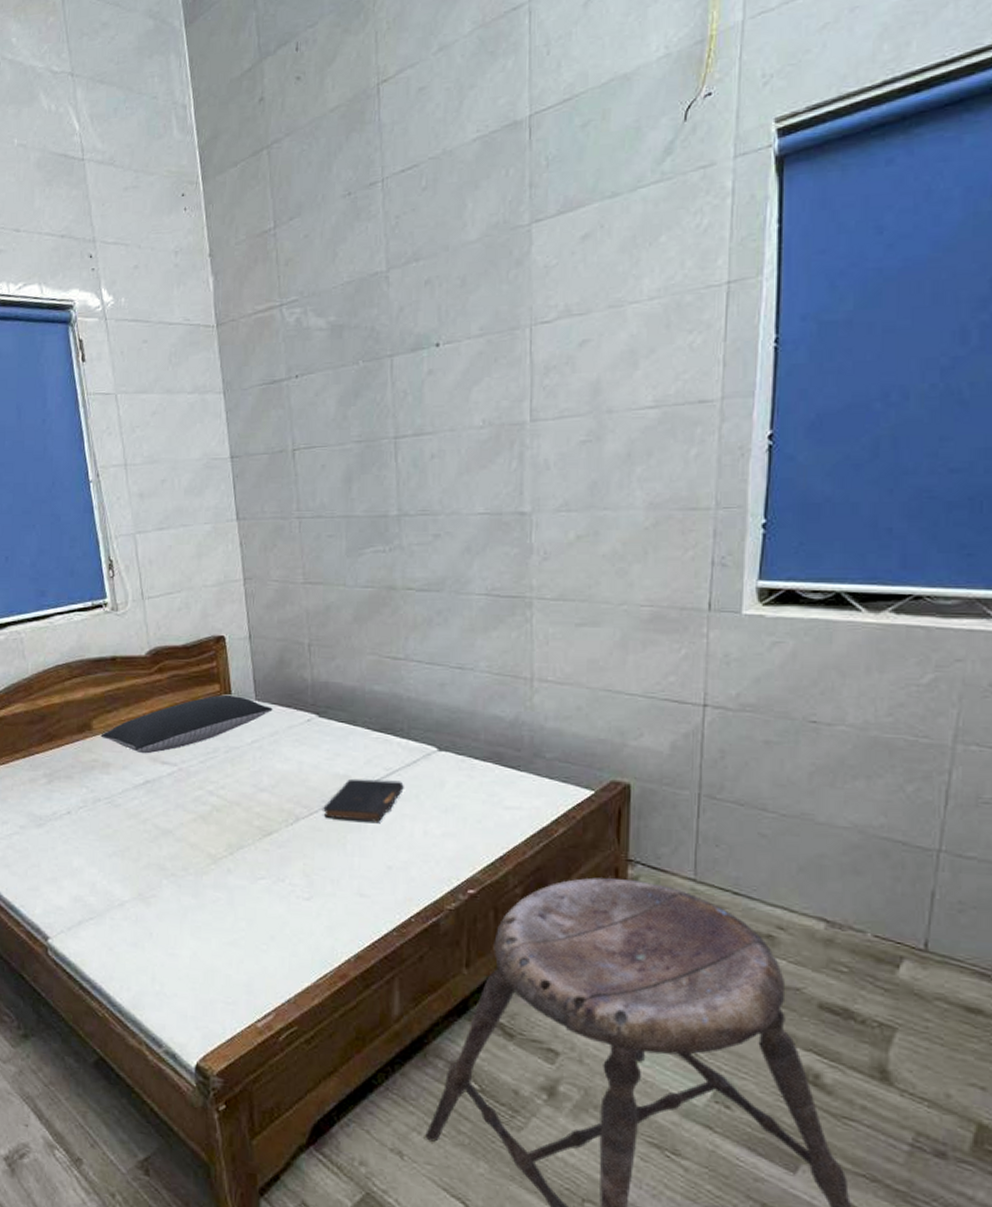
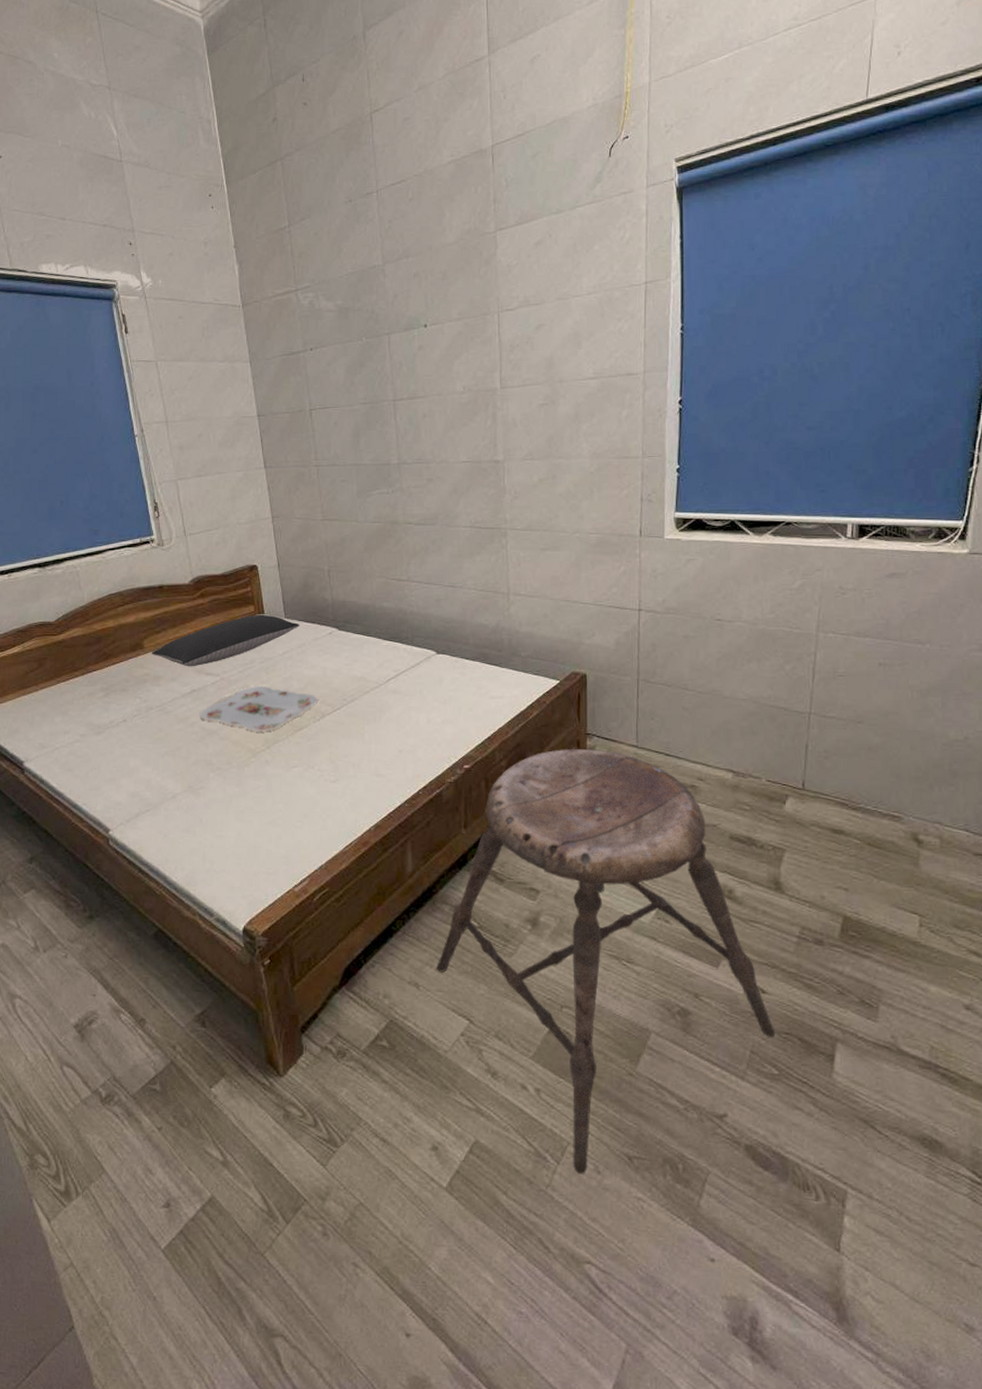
serving tray: none [153,780,291,835] -> present [200,686,317,732]
book: present [322,778,404,822] -> none [343,680,410,715]

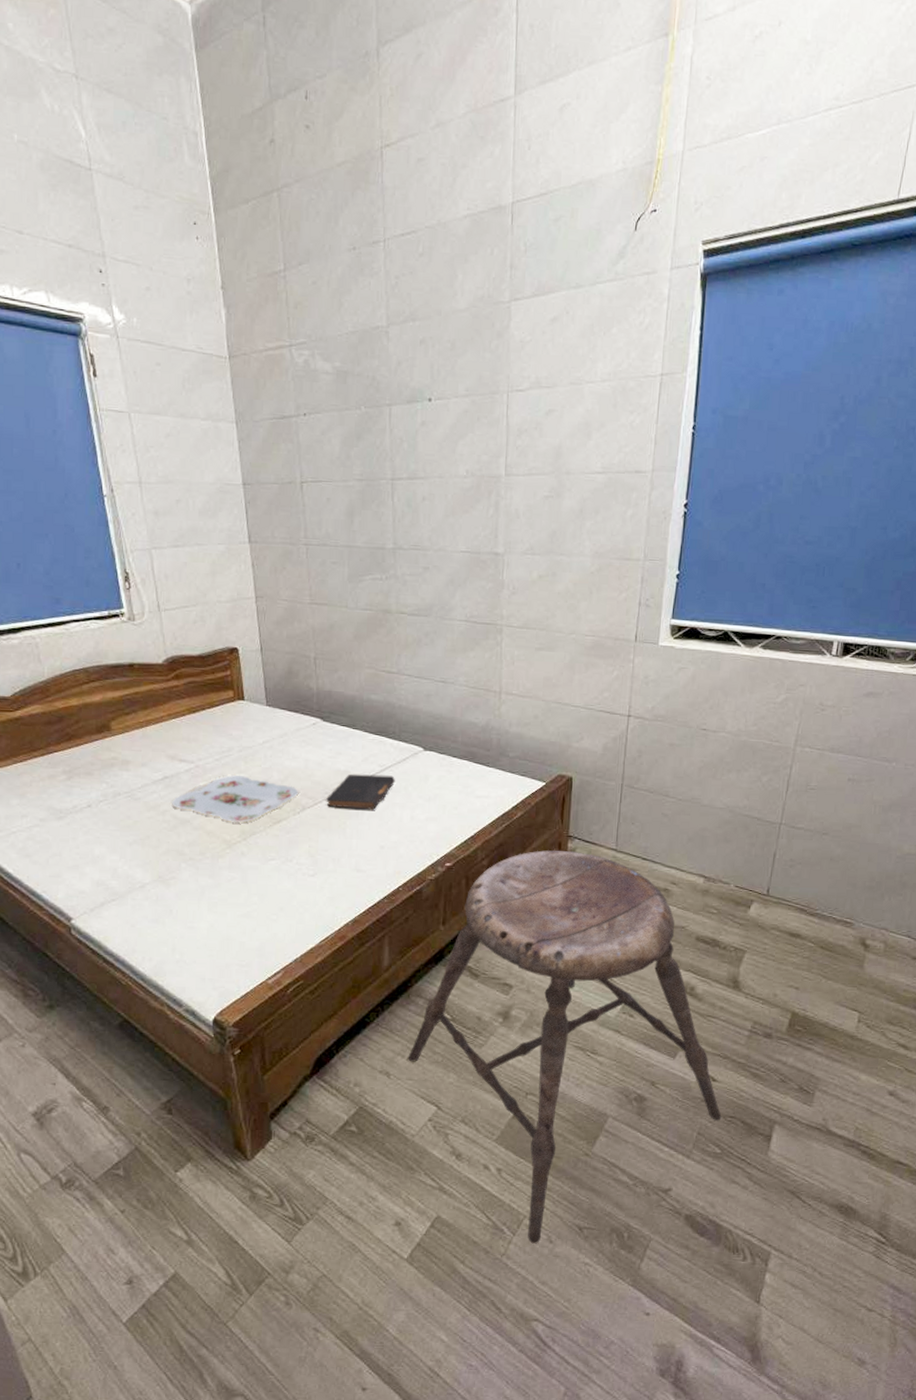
pillow: present [151,614,300,667] -> none [119,700,282,753]
book: none [343,680,410,715] -> present [325,774,395,810]

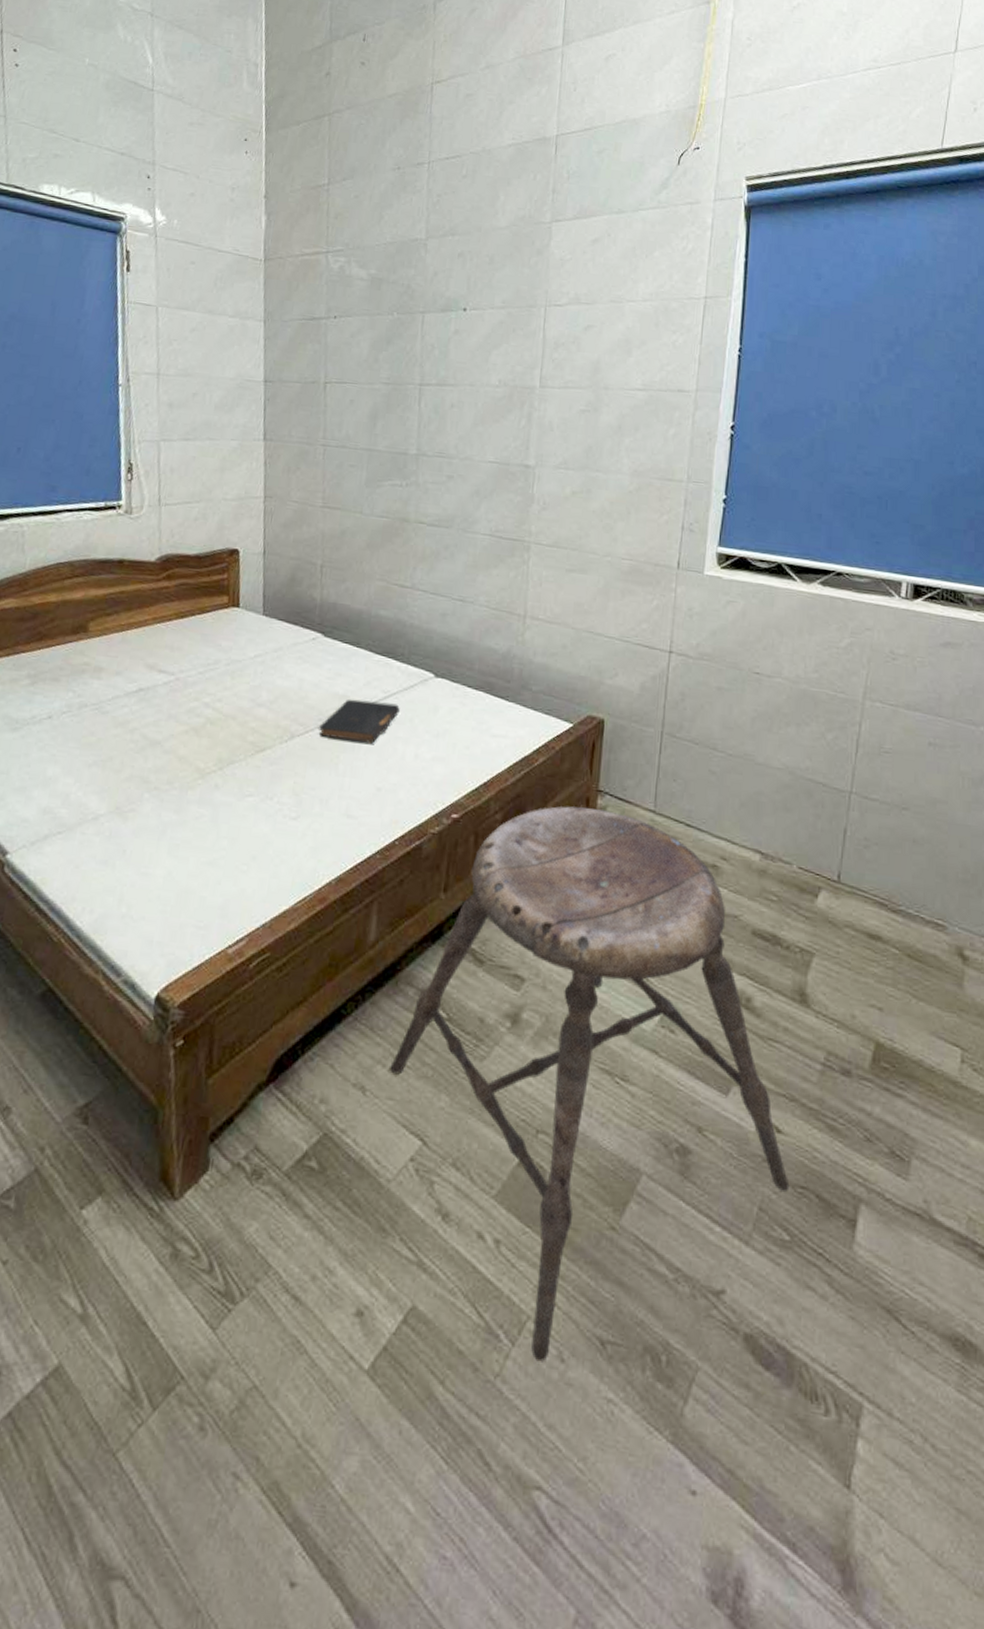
serving tray: present [172,775,298,823] -> none [143,692,288,749]

